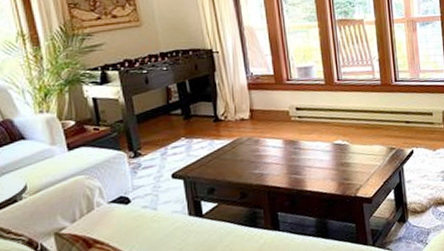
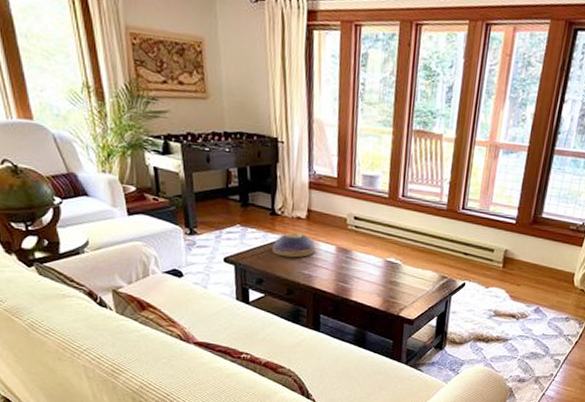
decorative bowl: none [219,134,263,161] -> present [271,232,316,258]

